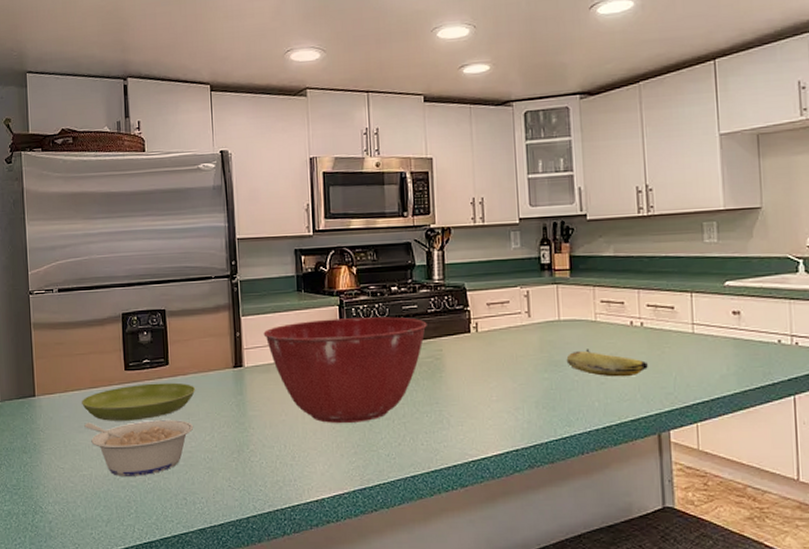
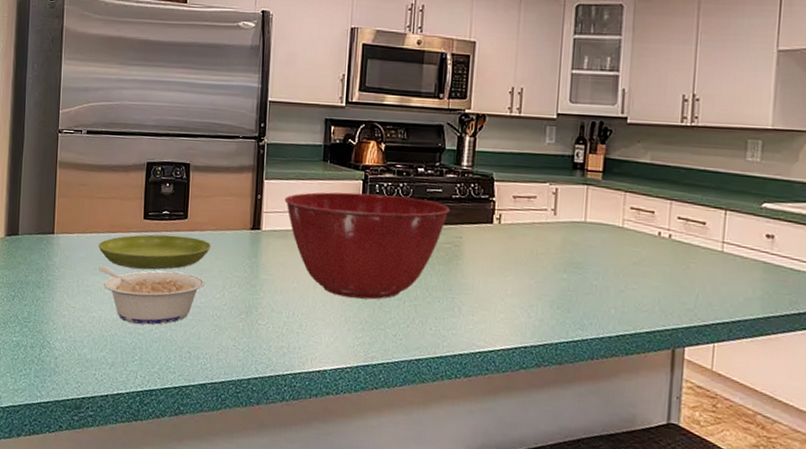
fruit: present [566,349,648,377] -> none [587,254,671,288]

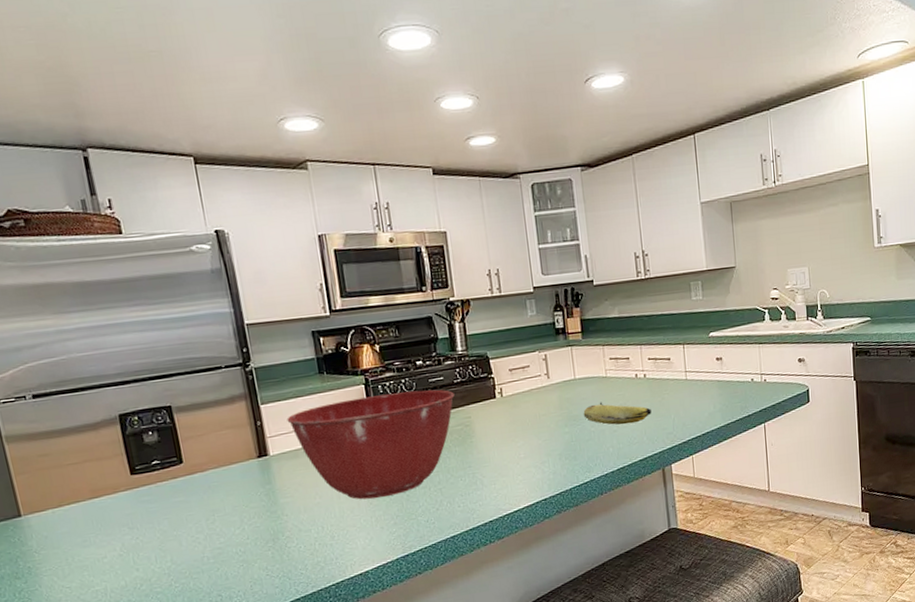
saucer: present [99,234,212,270] -> none [82,480,218,531]
legume: present [99,266,206,325] -> none [89,518,221,586]
fruit: none [587,254,671,288] -> present [583,402,652,425]

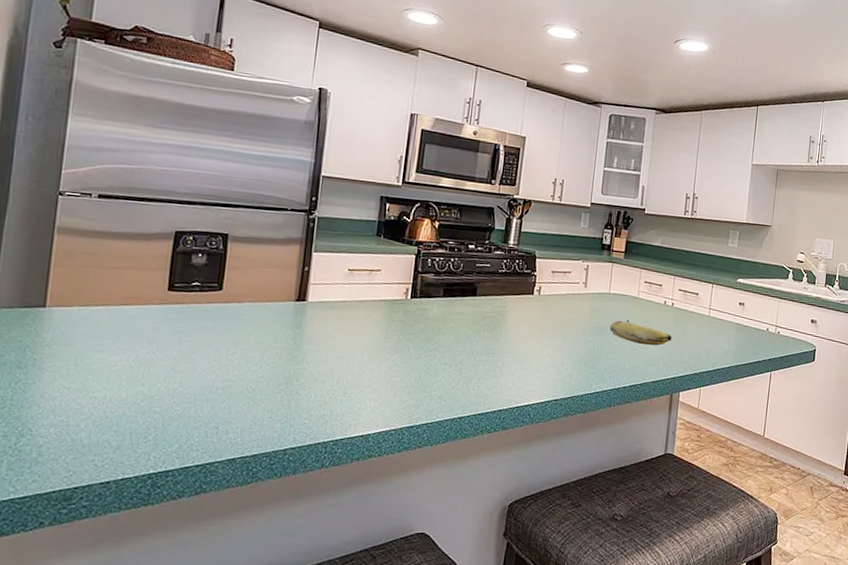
mixing bowl: present [287,389,455,500] -> none [334,265,496,365]

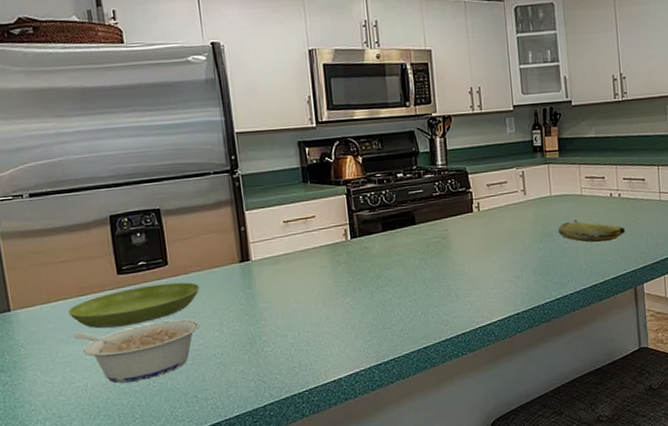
legume: none [105,341,241,402] -> present [74,319,201,384]
saucer: none [107,306,250,344] -> present [69,282,201,329]

